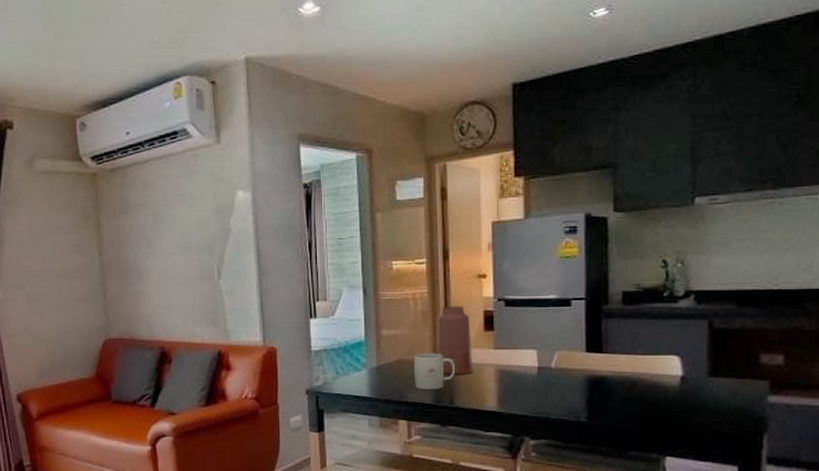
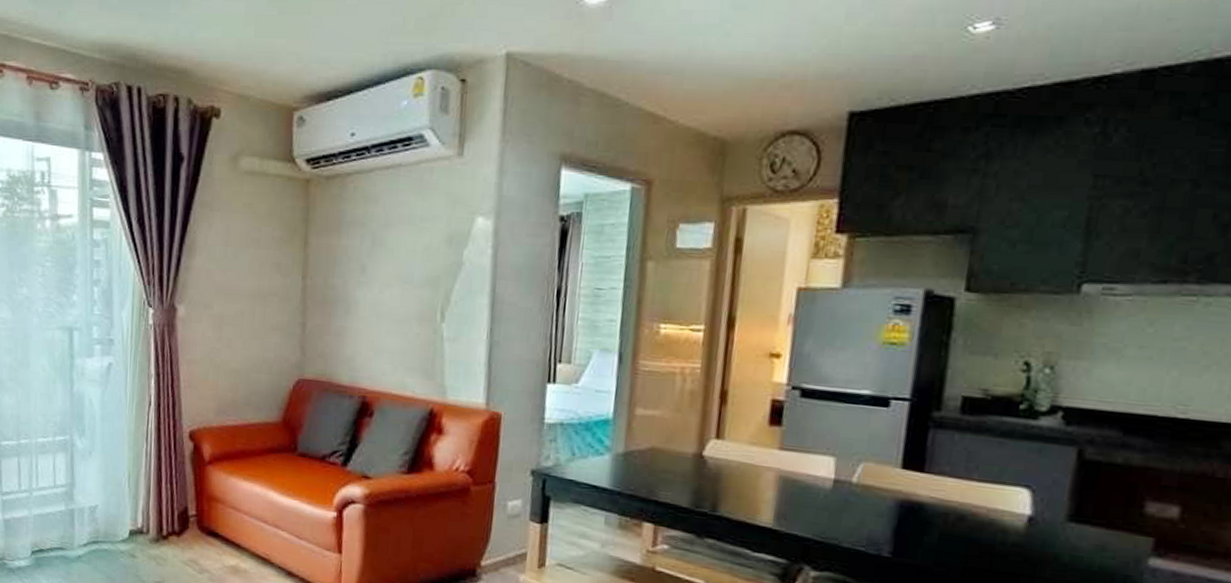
mug: present [414,353,456,390] -> none [669,443,726,491]
vase: present [437,306,473,376] -> none [703,388,752,478]

